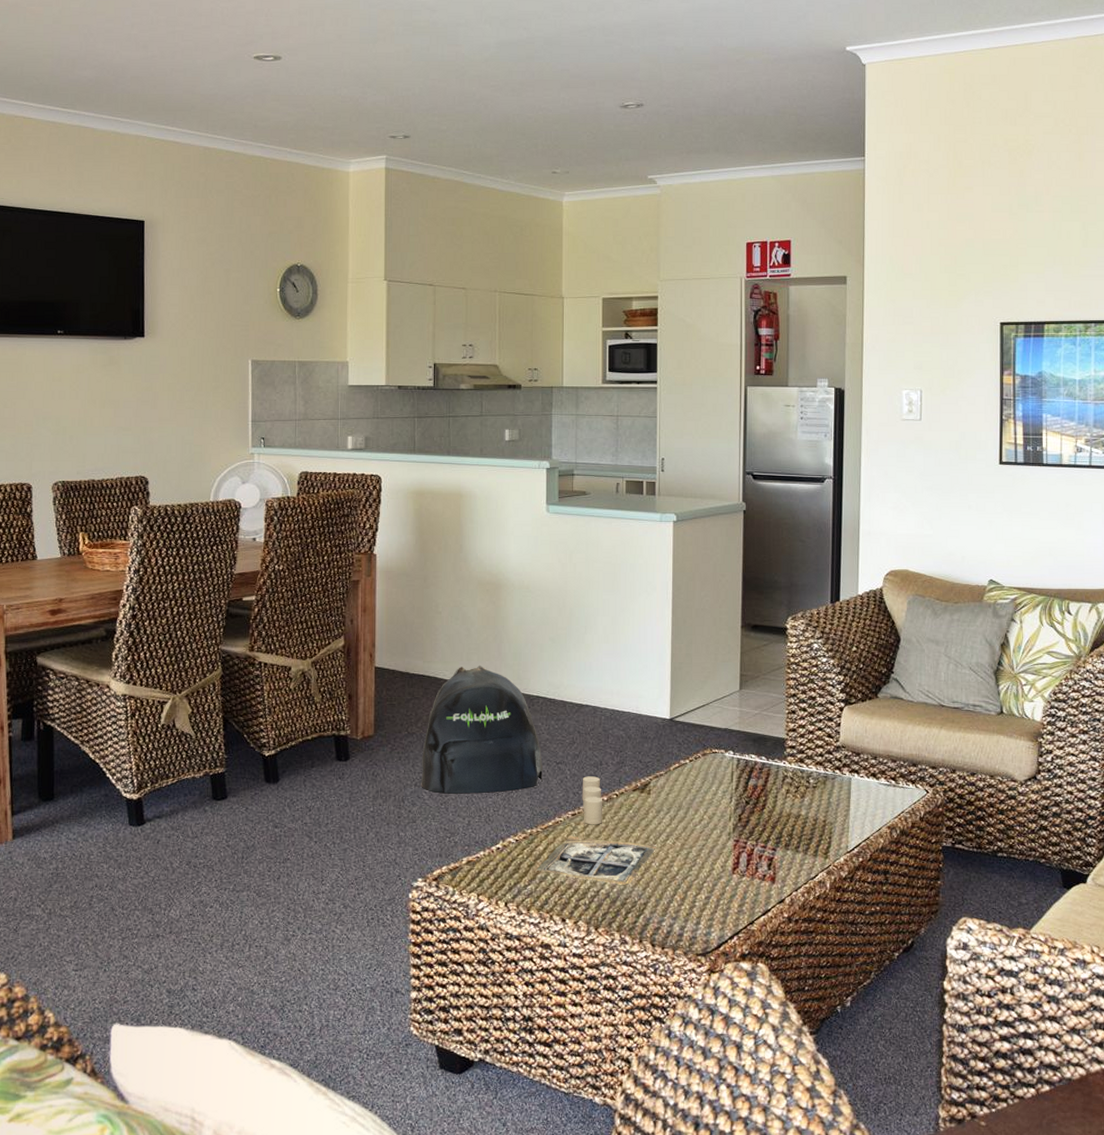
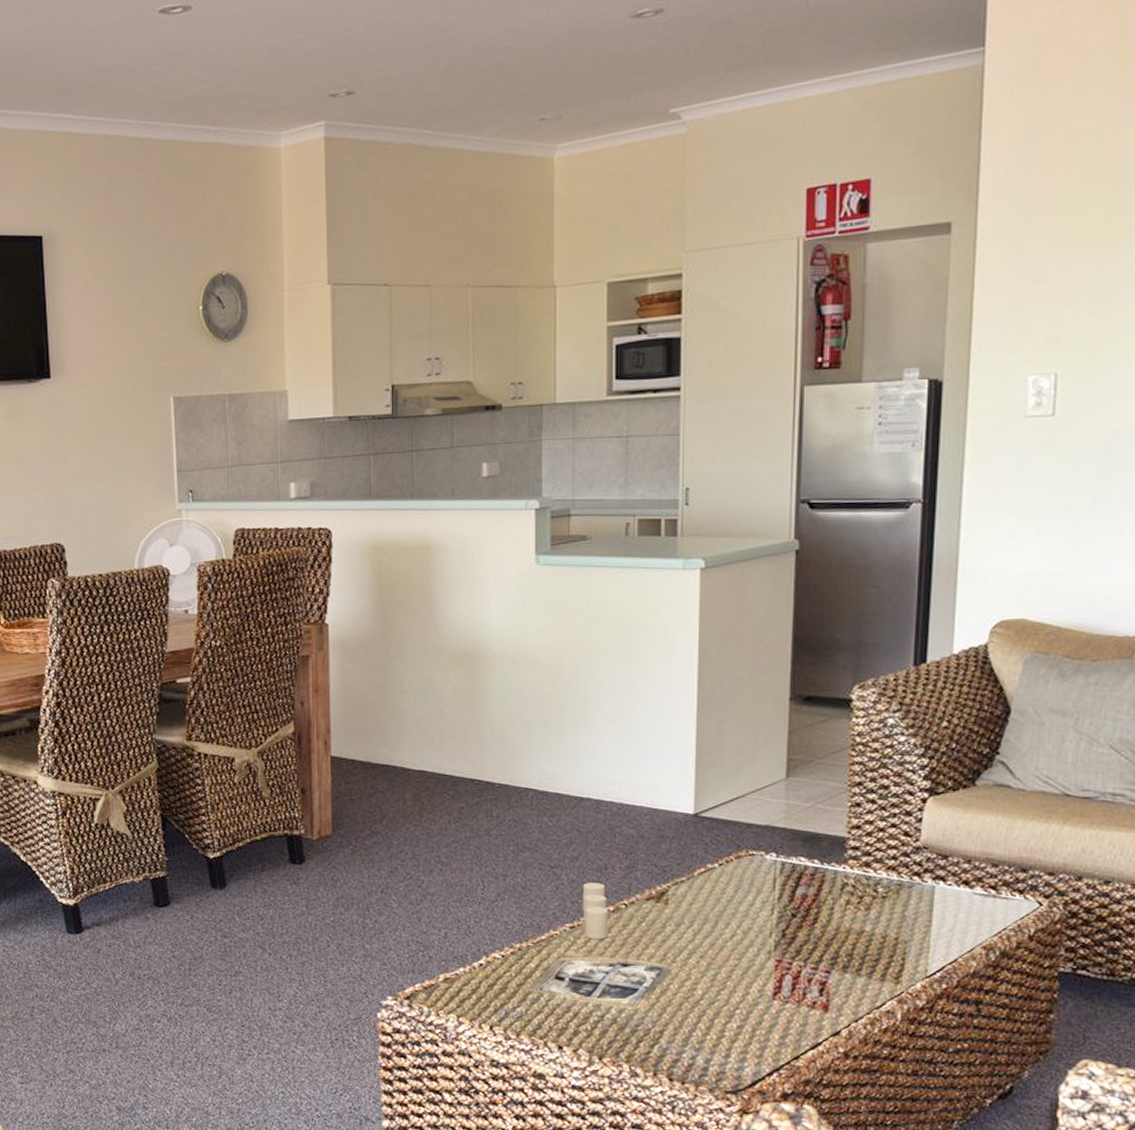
backpack: present [421,665,543,794] -> none [388,752,534,902]

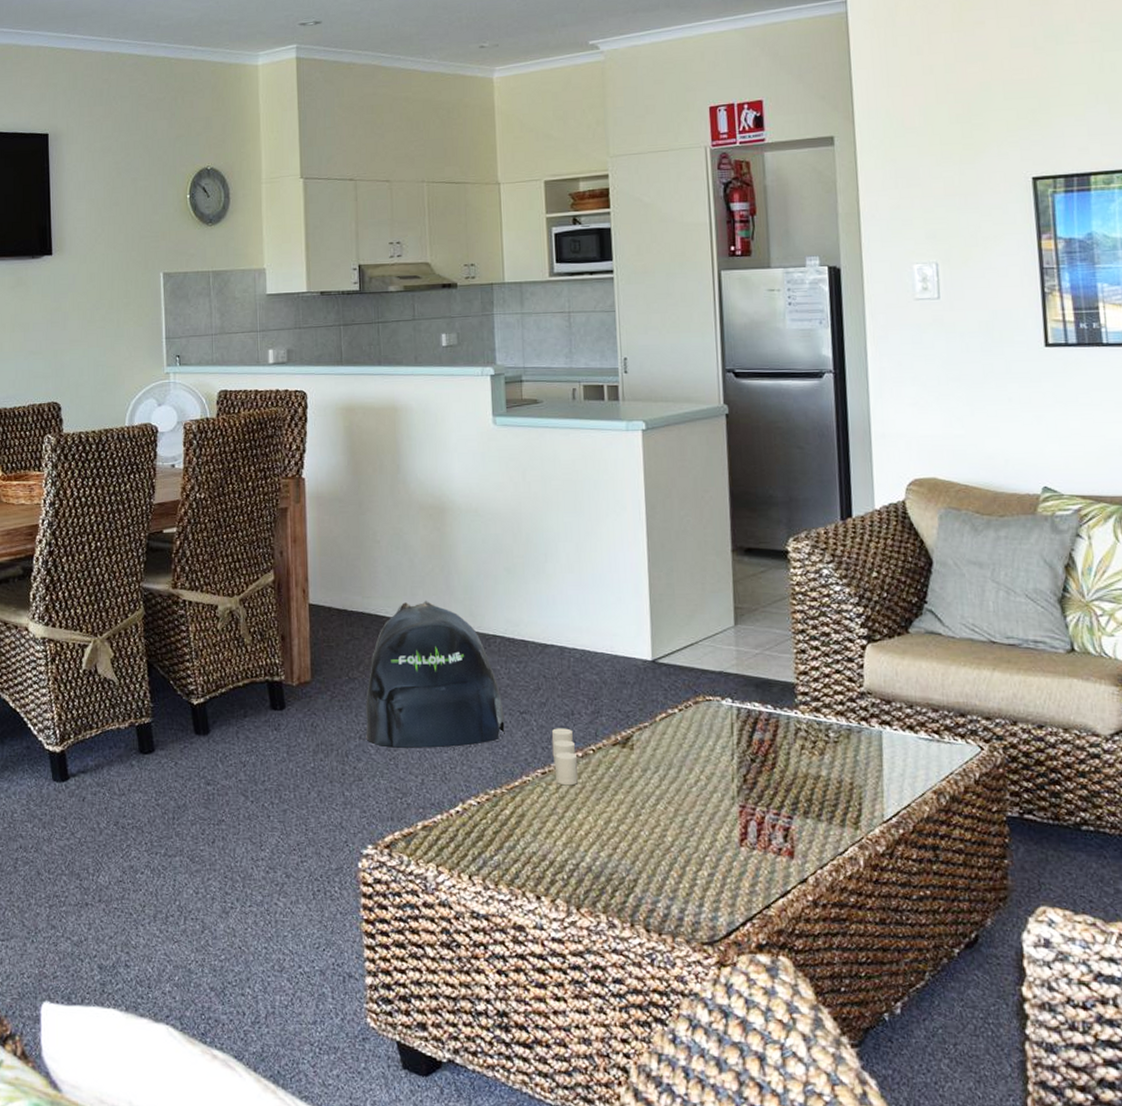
backpack: none [388,752,534,902] -> present [366,600,505,748]
magazine: present [526,951,677,1009] -> none [502,797,646,857]

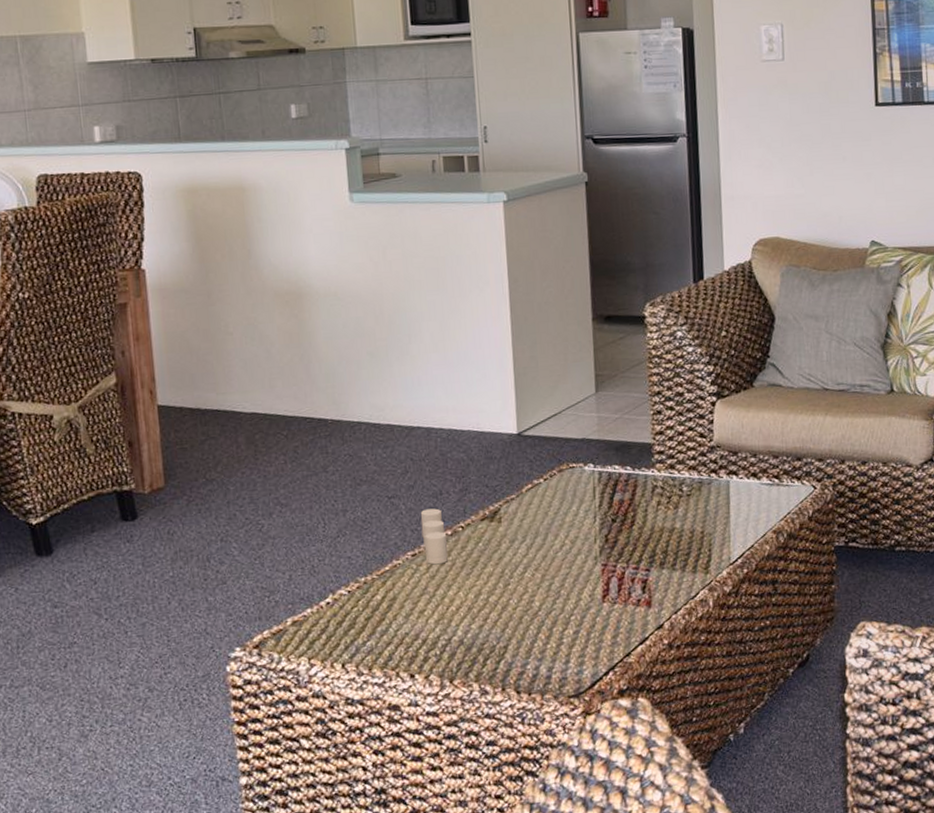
backpack: present [366,600,505,748] -> none [225,391,374,547]

